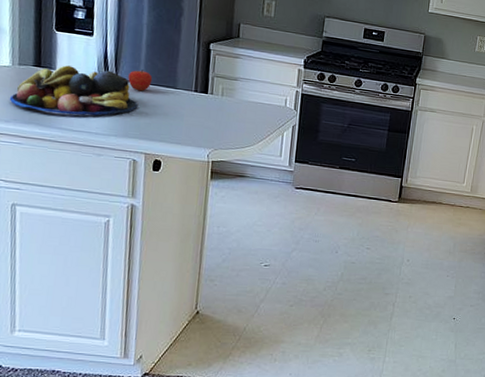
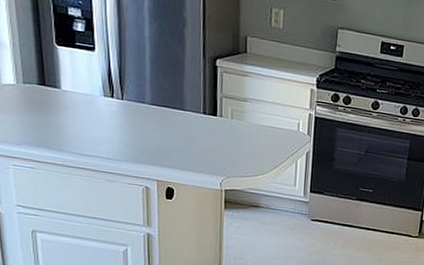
fruit bowl: present [9,65,138,116] -> none [17,84,146,140]
fruit: present [128,69,153,92] -> none [134,89,159,113]

